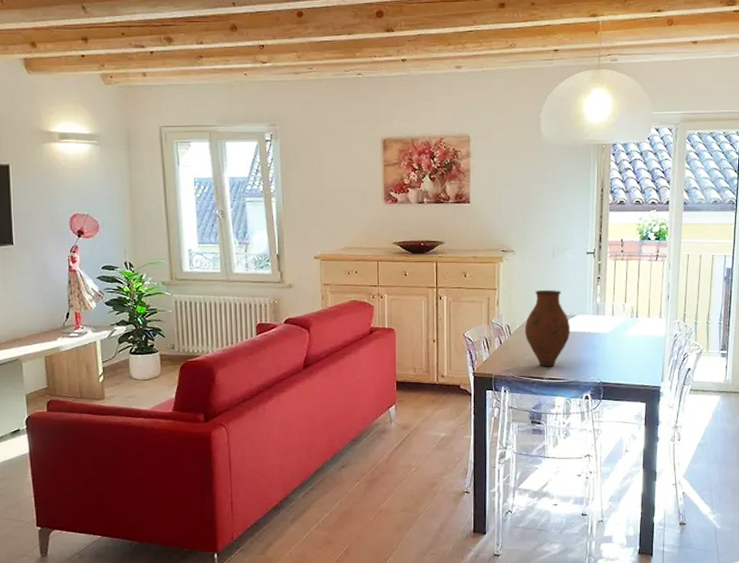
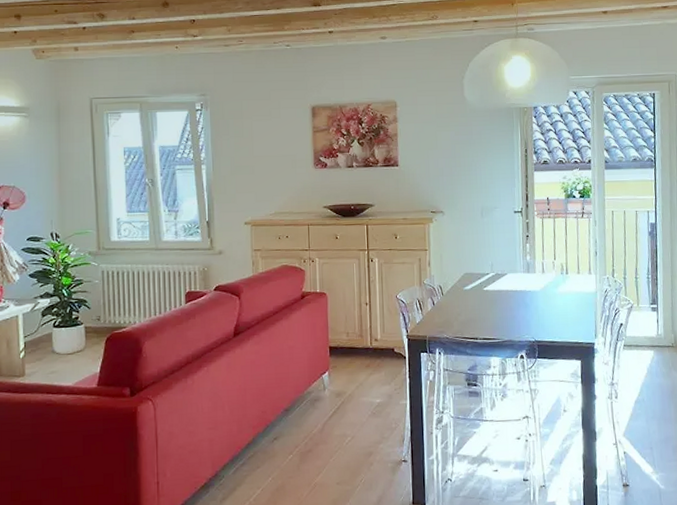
vase: present [524,290,571,367] -> none [456,249,503,327]

